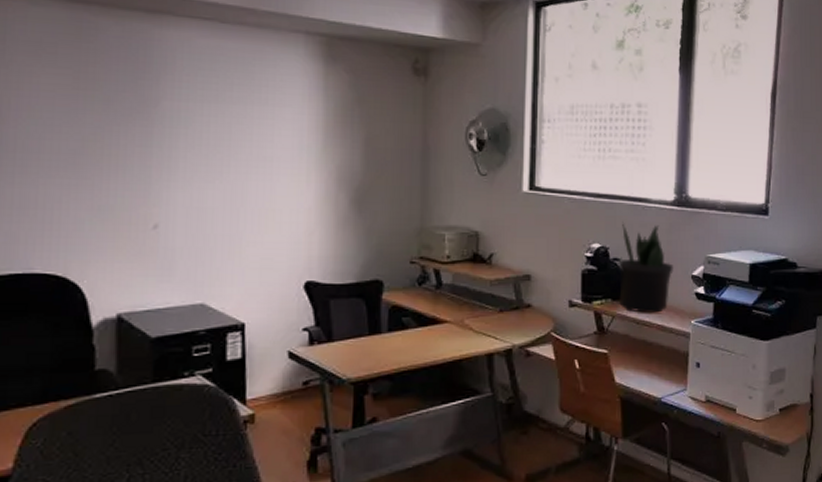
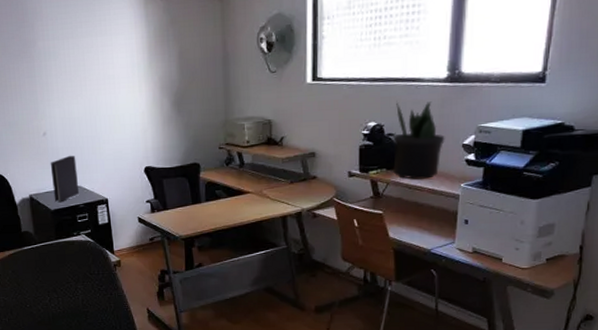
binder: none [158,259,202,327] -> present [50,155,79,203]

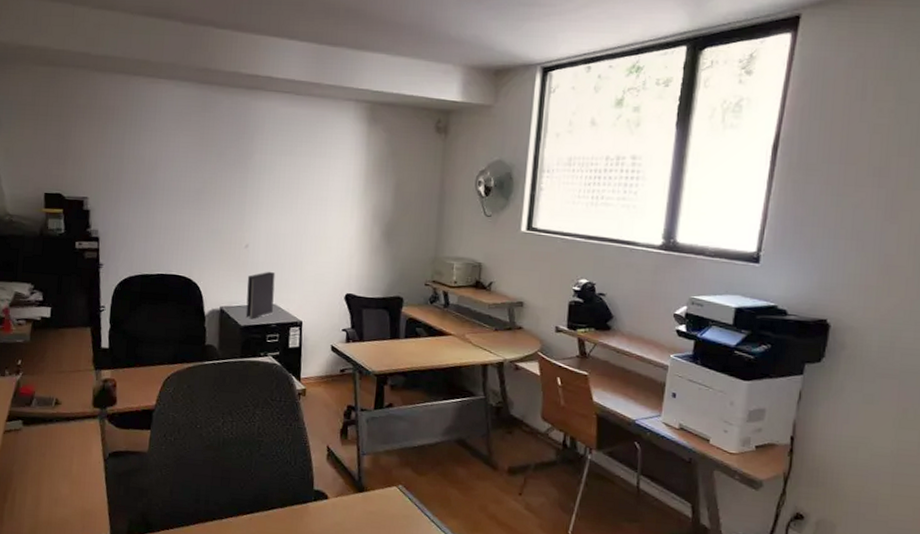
planter: present [393,101,445,179] -> none [601,261,657,345]

